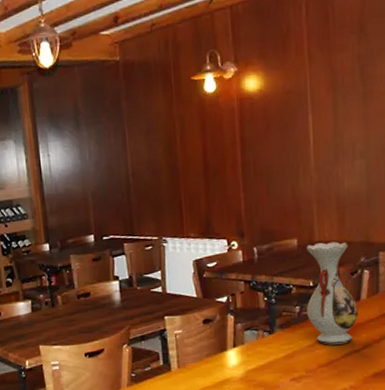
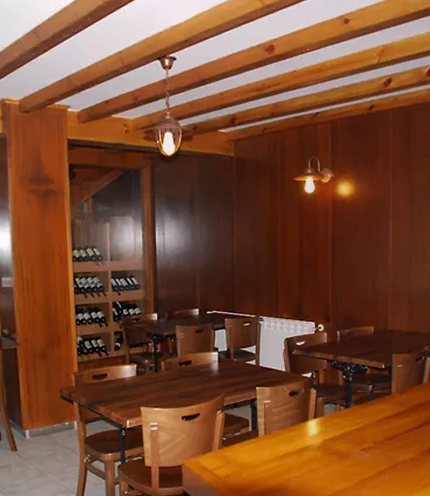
vase: present [306,241,358,345] -> none [378,331,420,421]

